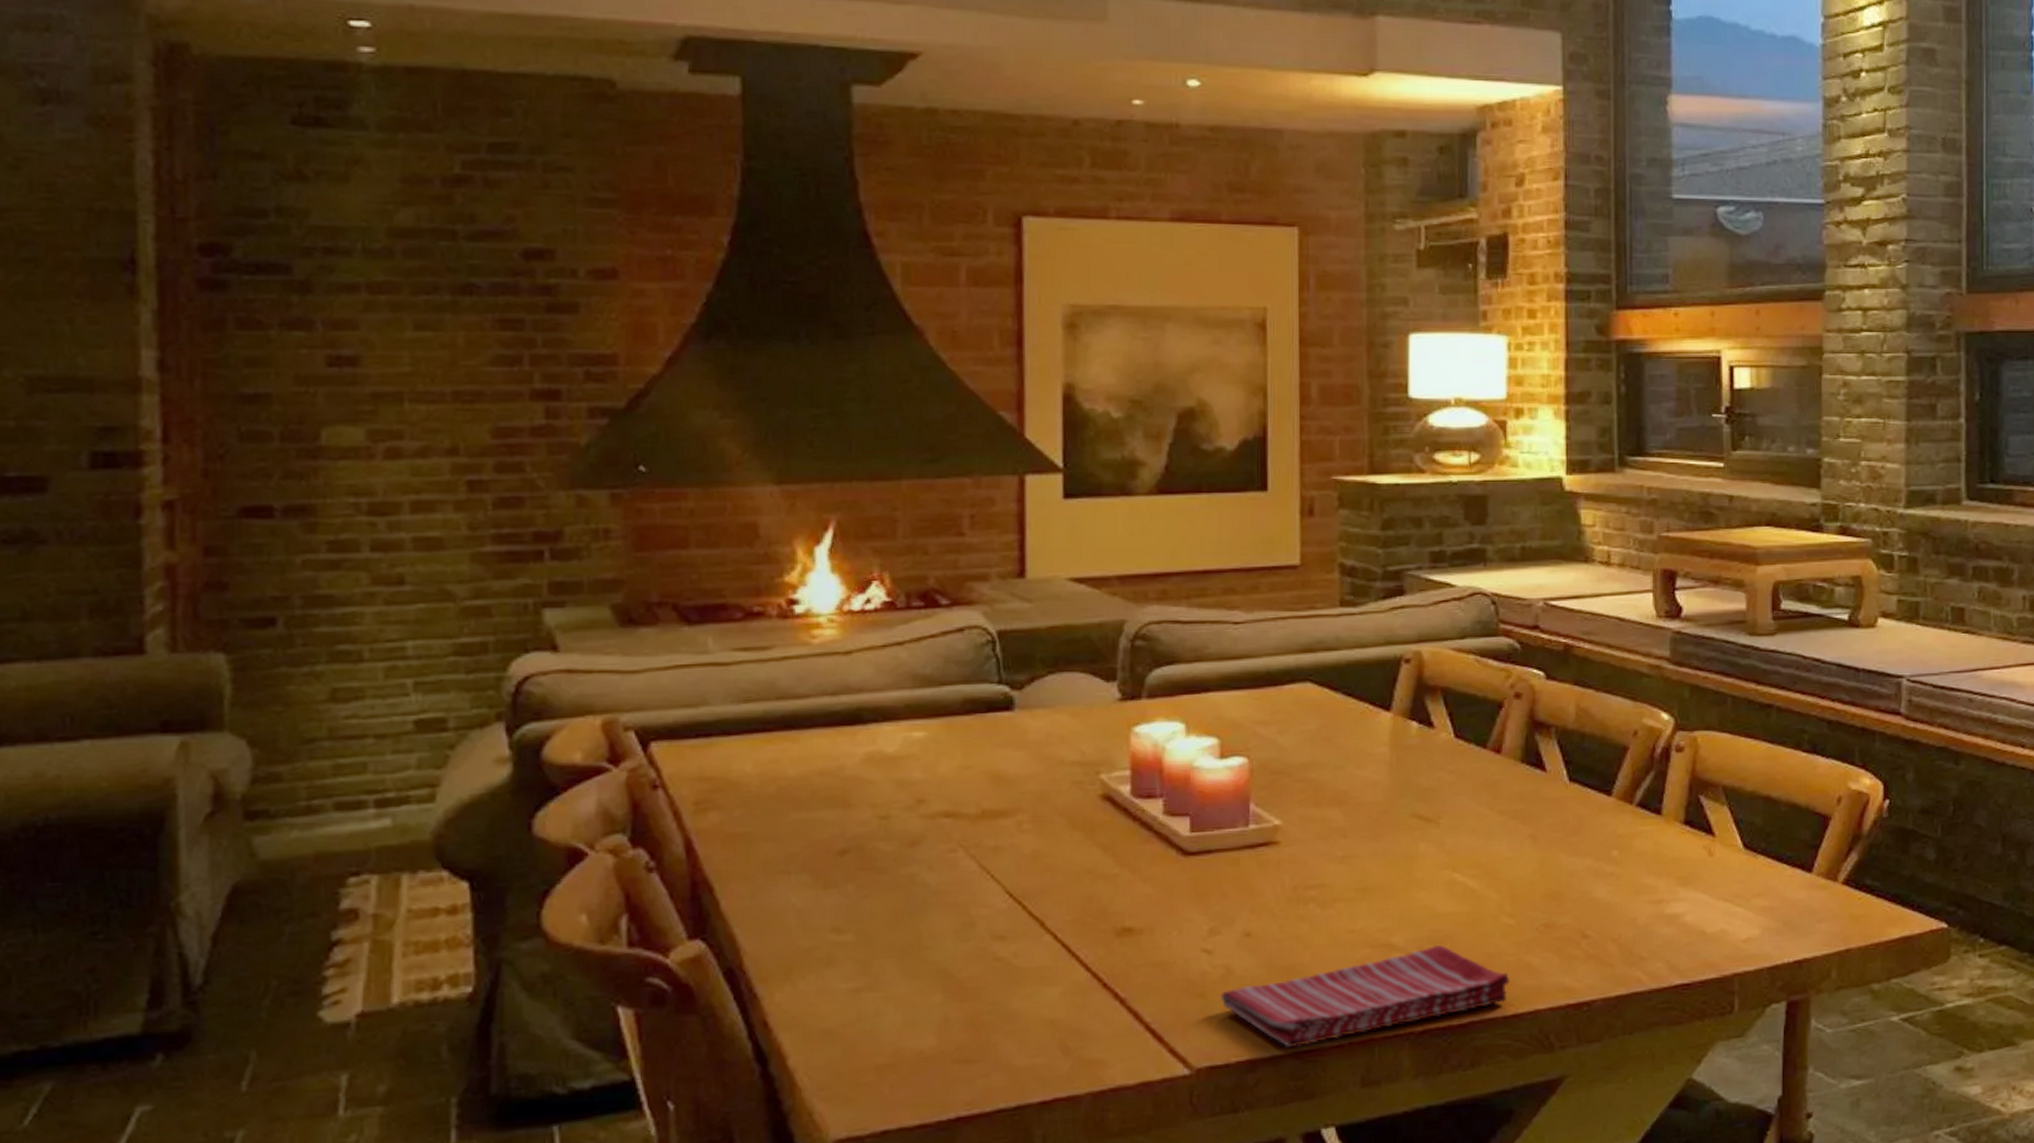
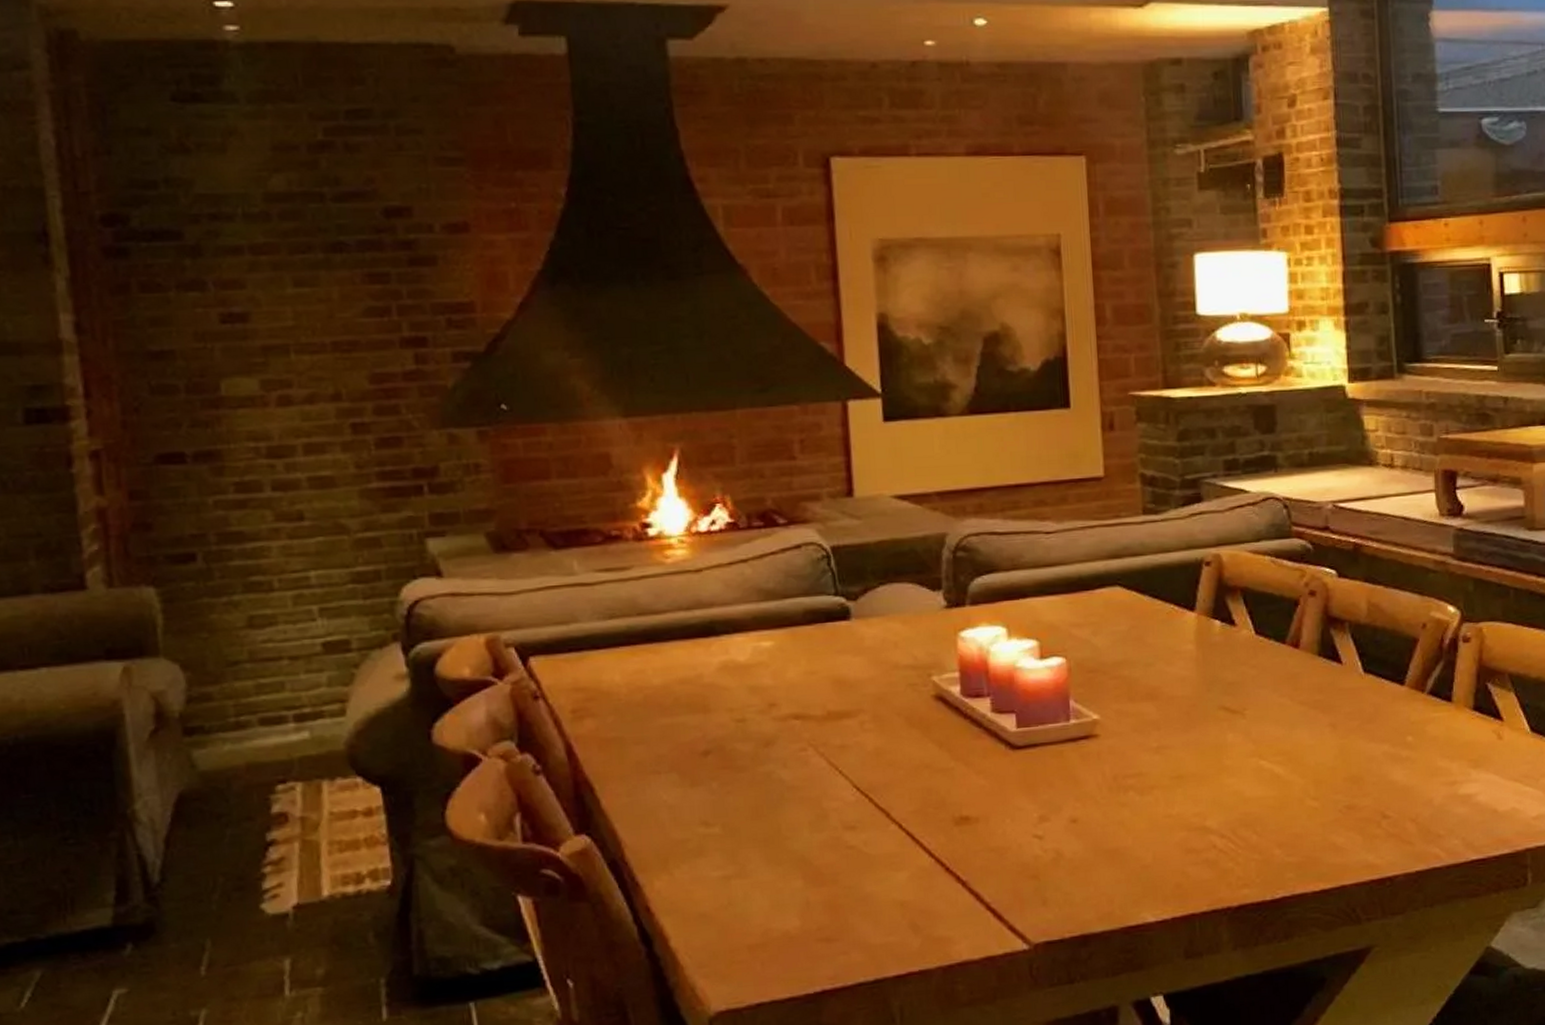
dish towel: present [1220,945,1509,1048] -> none [1052,827,1317,924]

